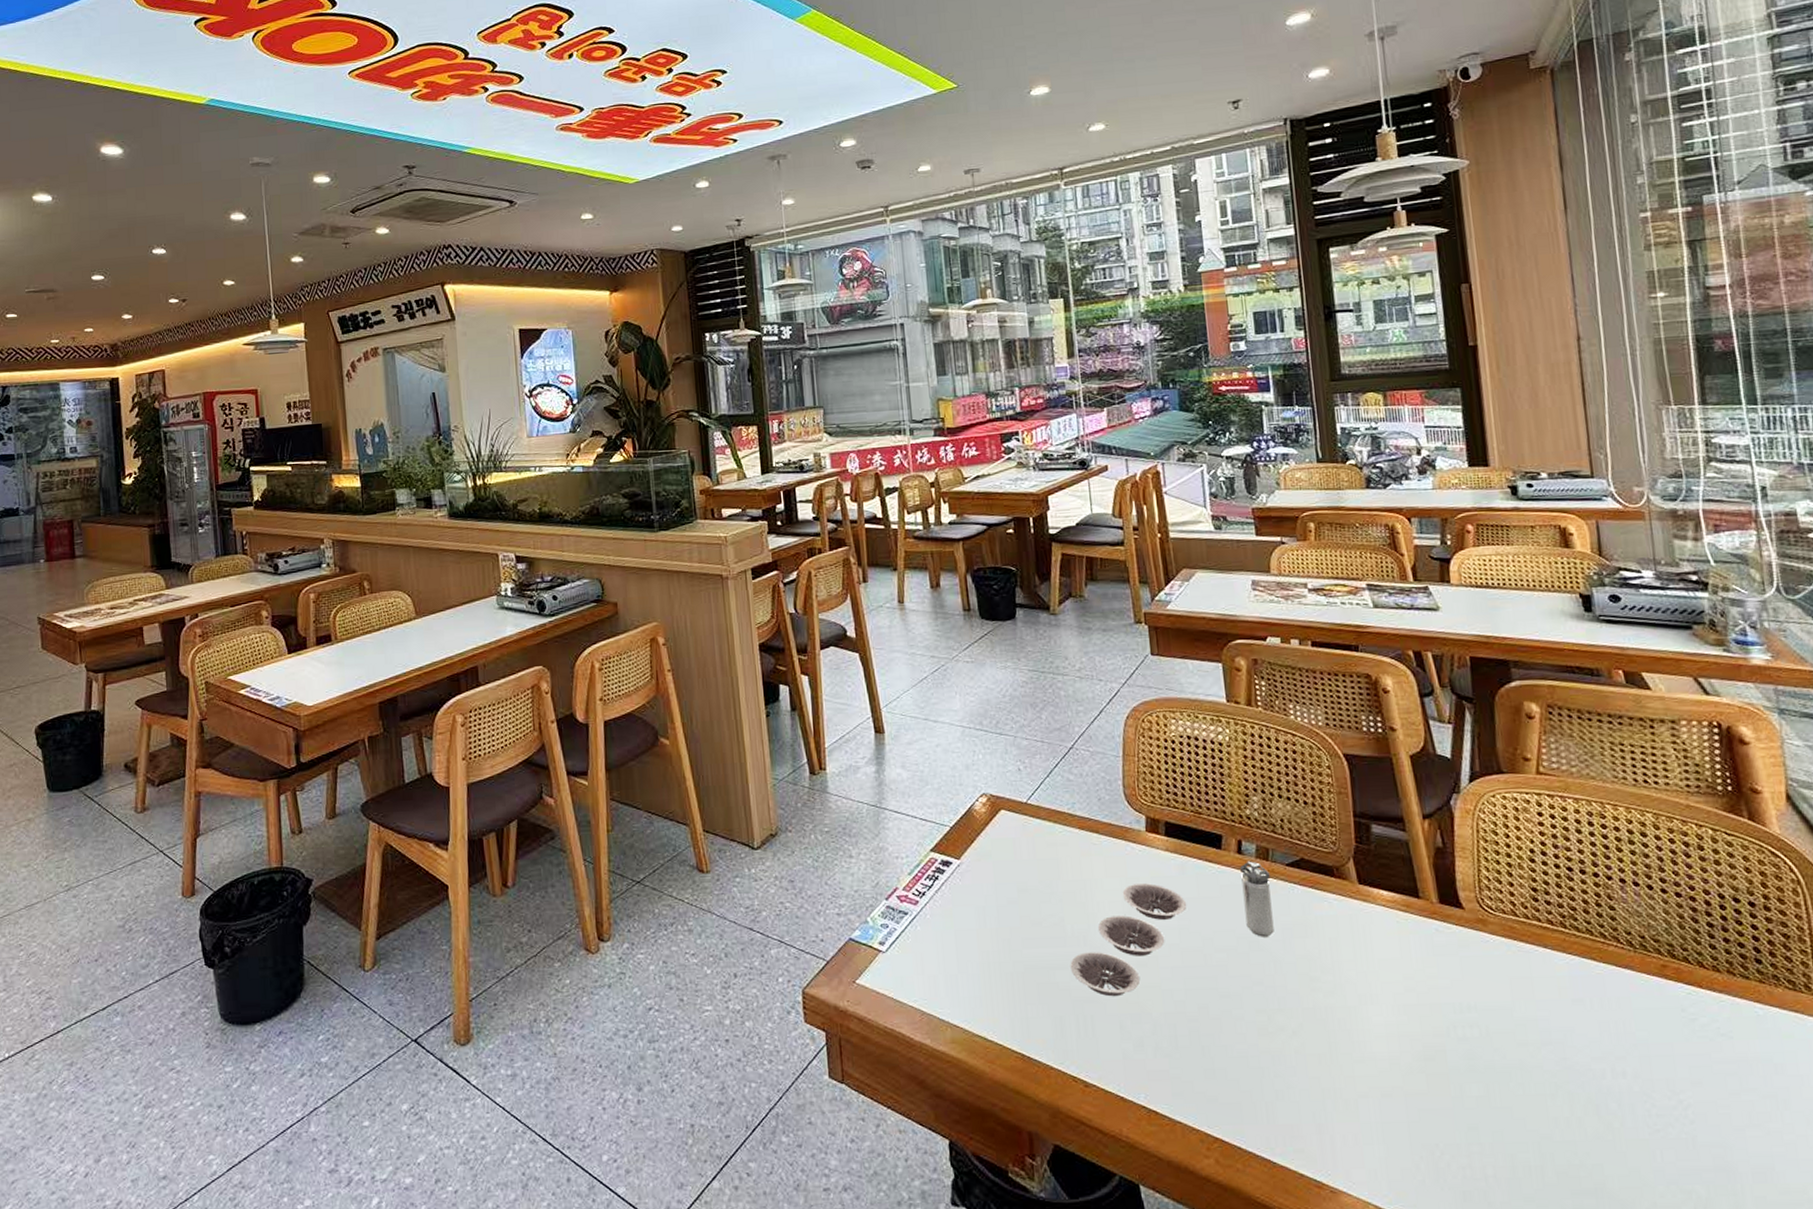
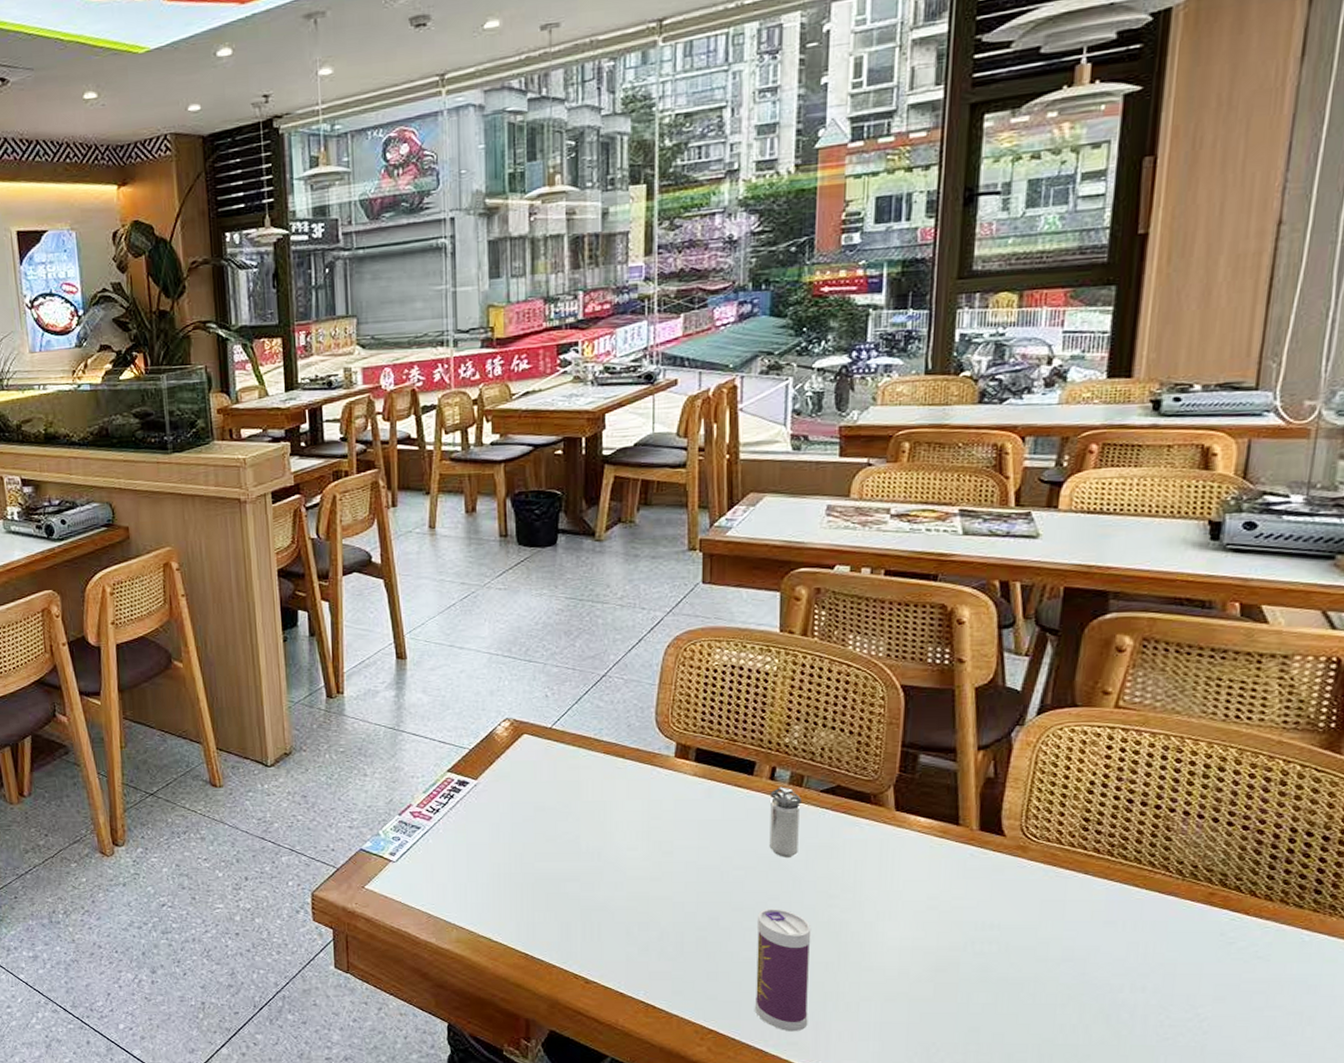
plate: present [1070,883,1187,997] -> none [582,806,710,907]
beverage can: none [1245,994,1311,1137] -> present [755,909,812,1032]

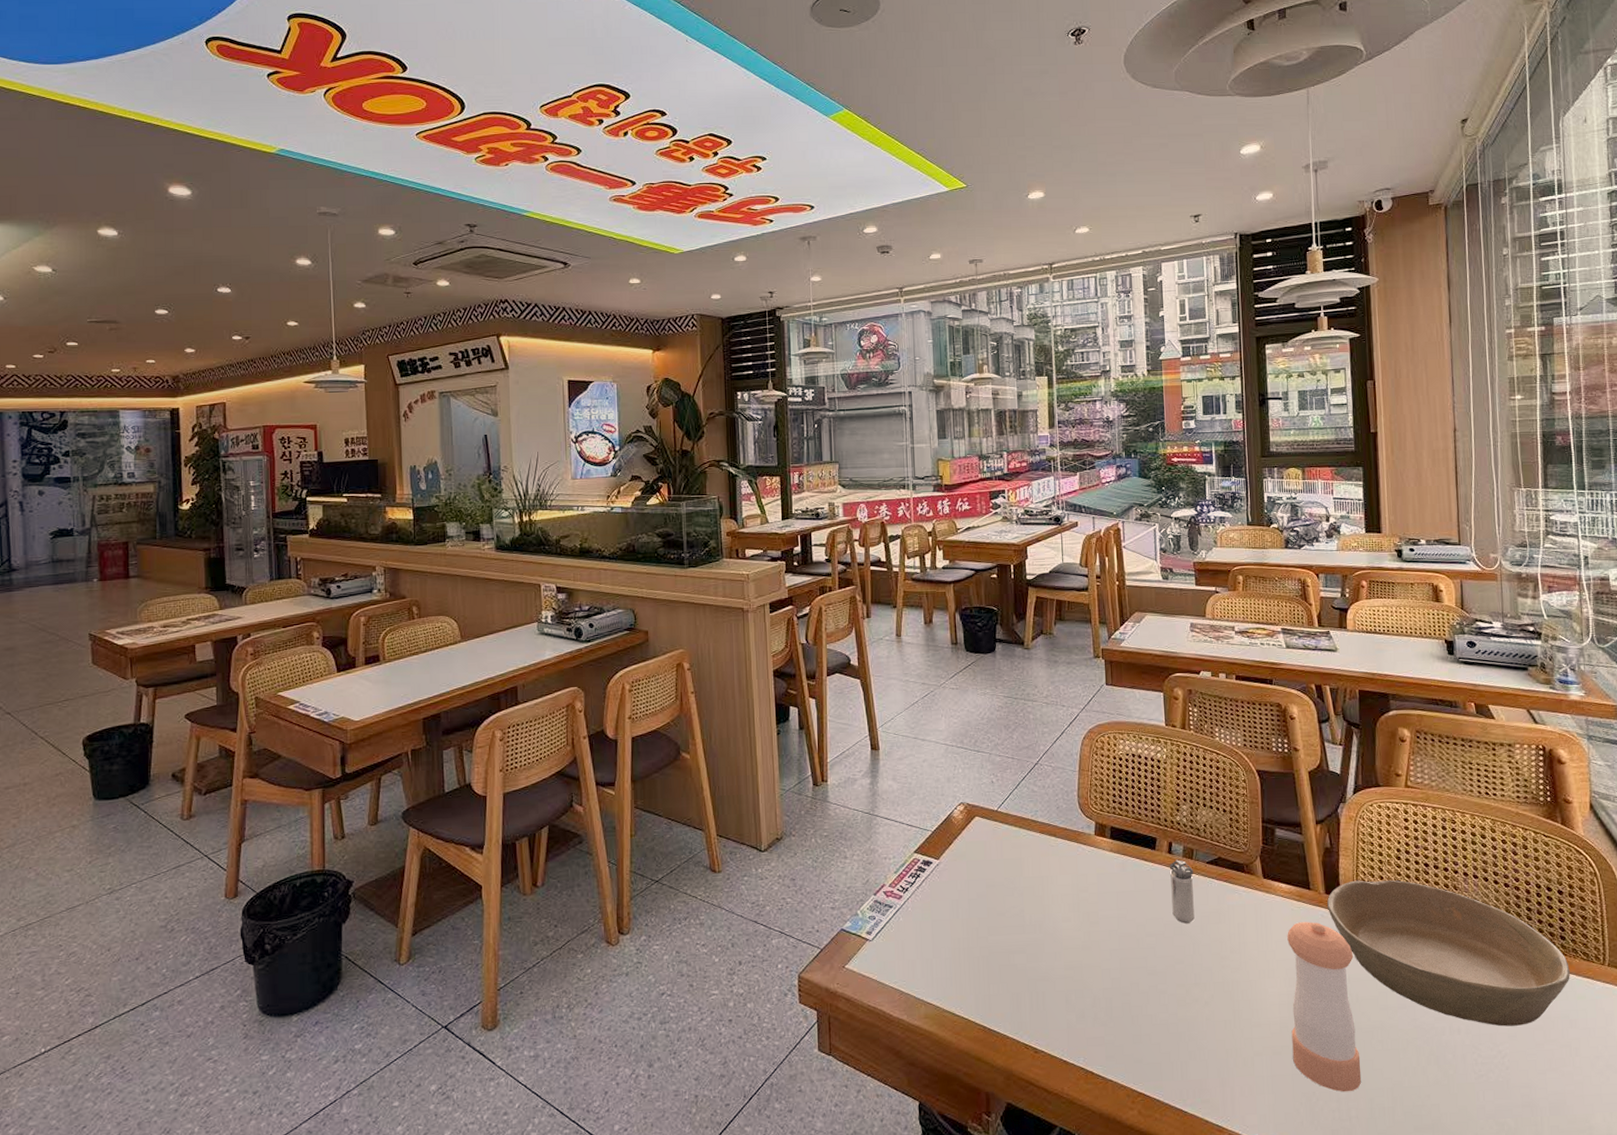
beverage can: present [755,909,812,1032] -> none [1169,971,1216,1090]
pepper shaker: none [911,861,1009,1045] -> present [1287,922,1362,1092]
bowl: none [980,816,1321,988] -> present [1327,879,1570,1027]

